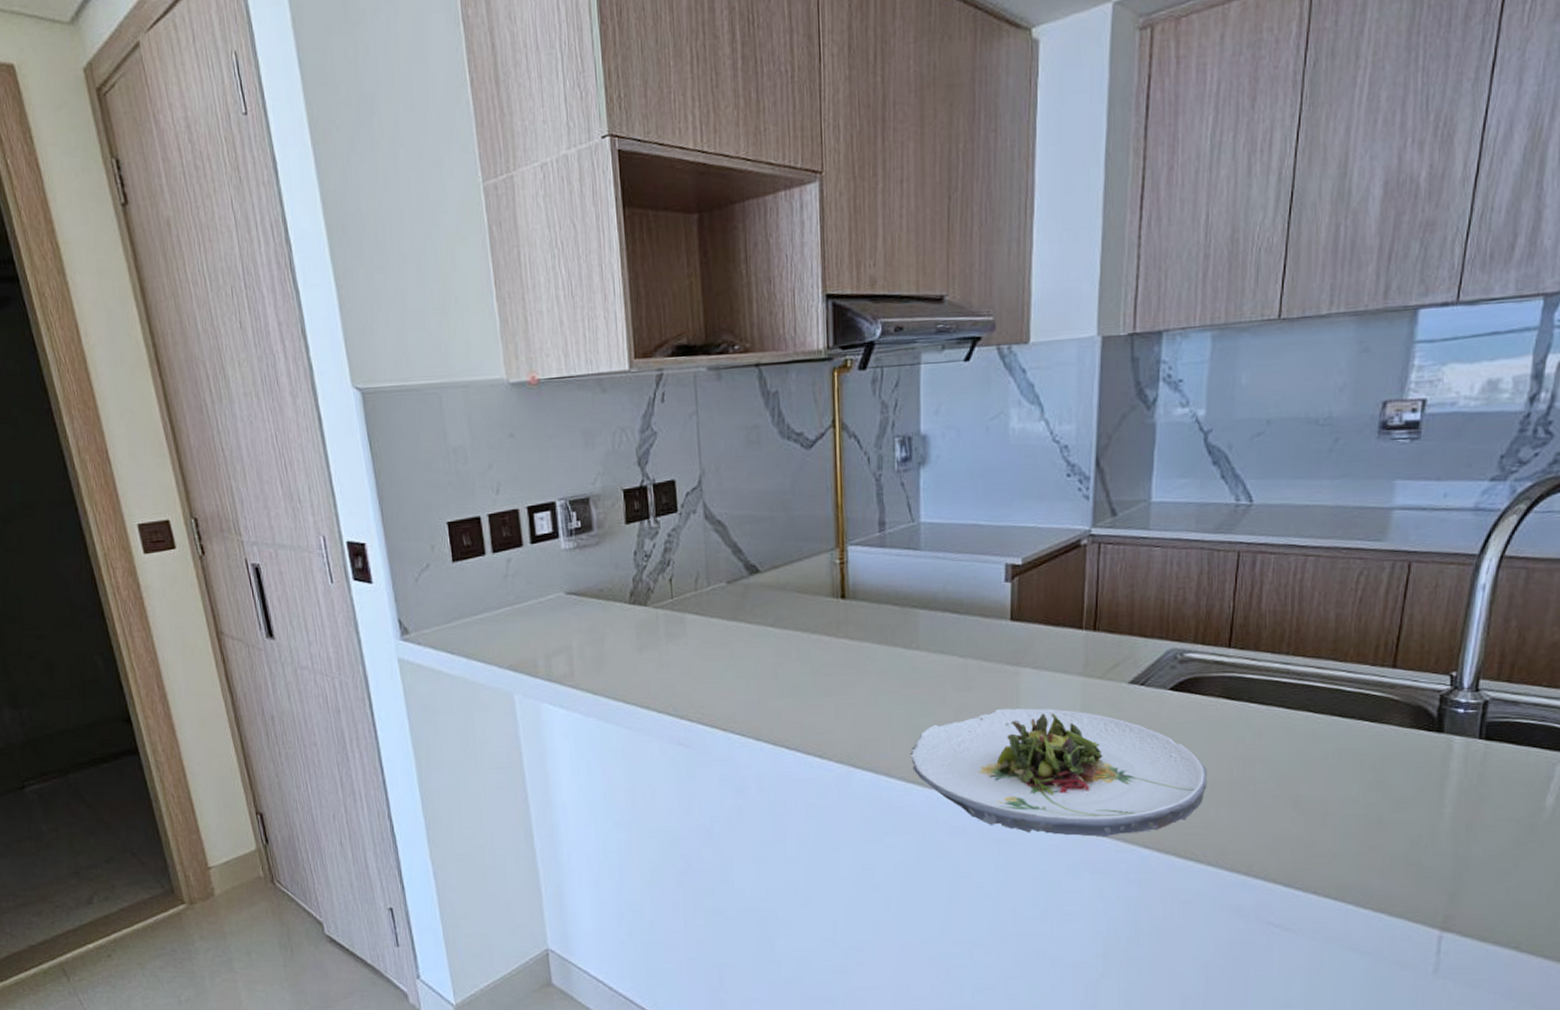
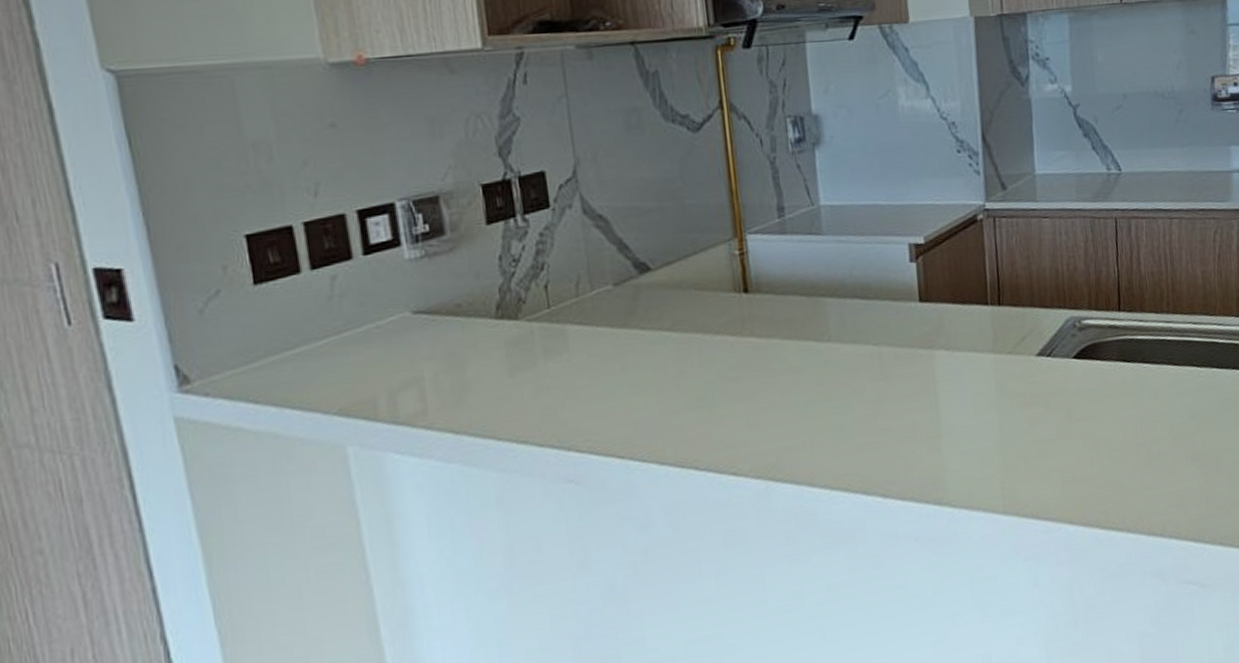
salad plate: present [911,708,1207,837] -> none [832,389,1118,527]

